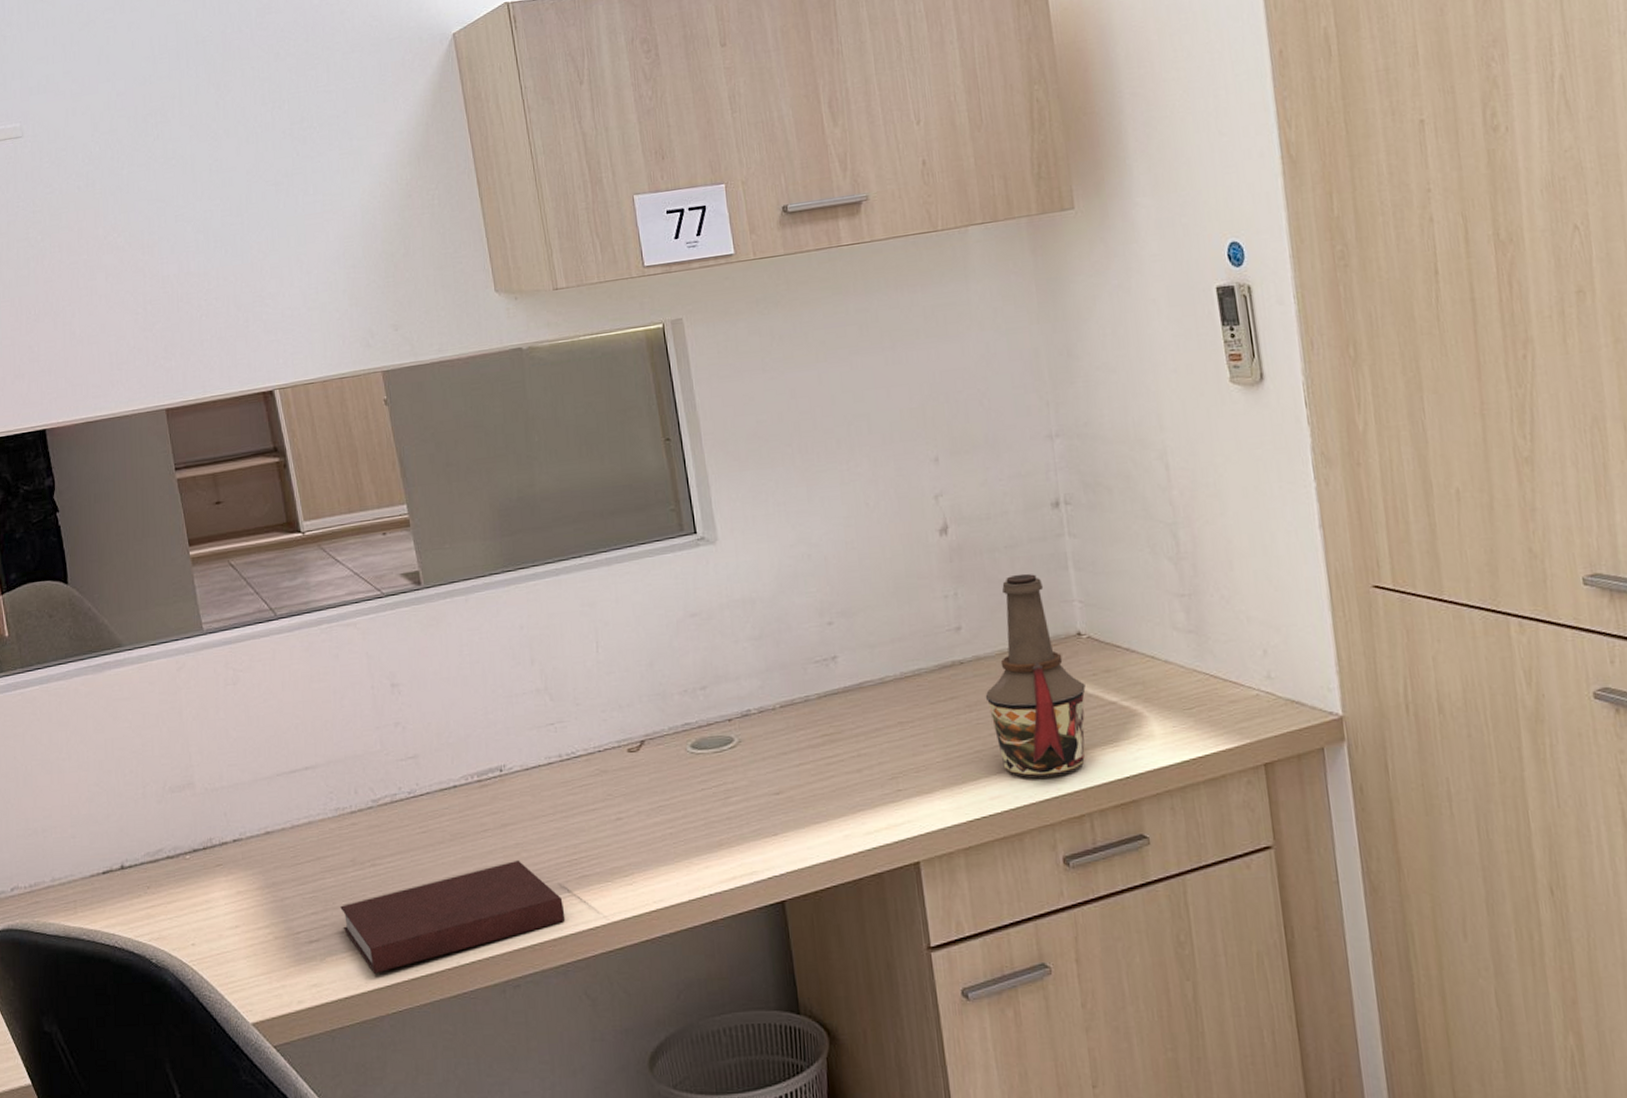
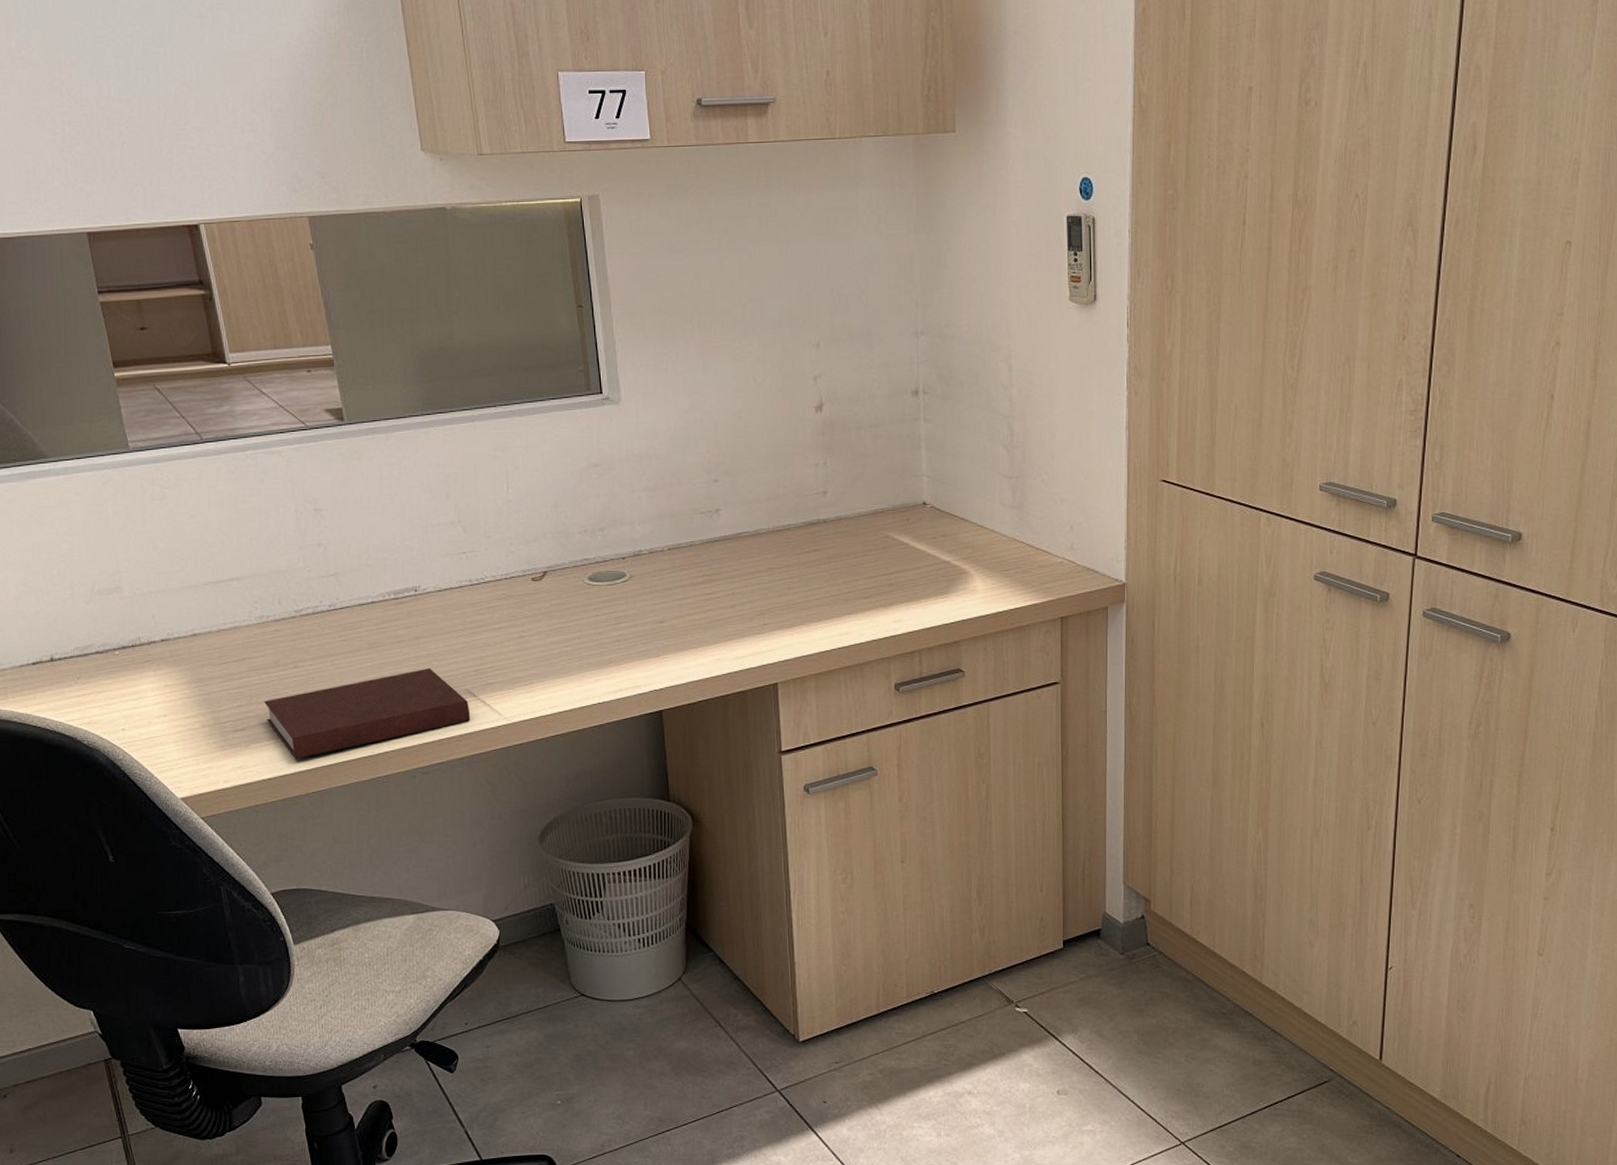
bottle: present [985,573,1086,779] -> none [843,450,926,620]

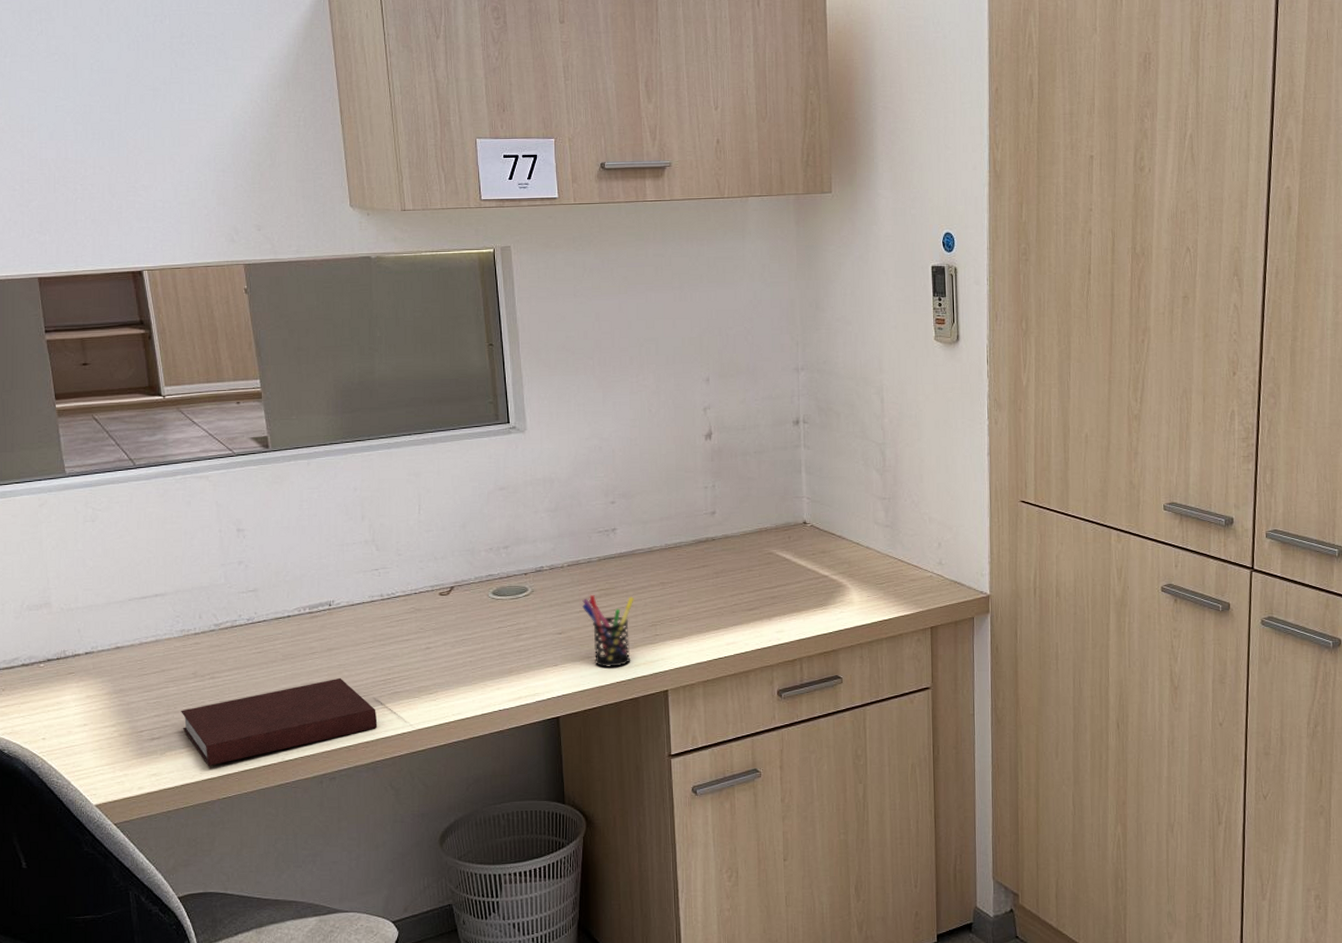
pen holder: none [685,580,740,659] -> present [582,594,634,667]

